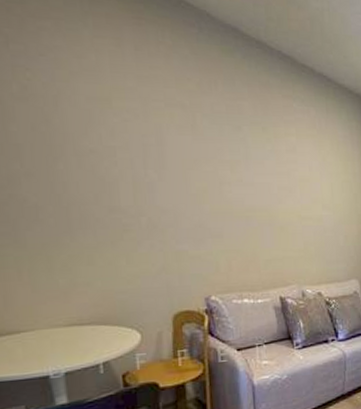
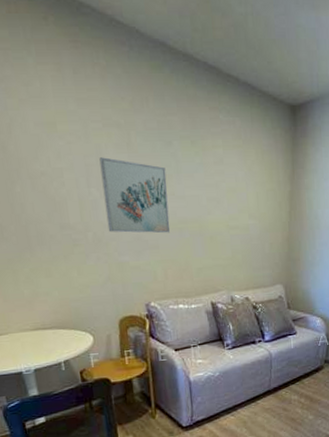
wall art: none [159,138,237,221] -> present [99,157,170,234]

